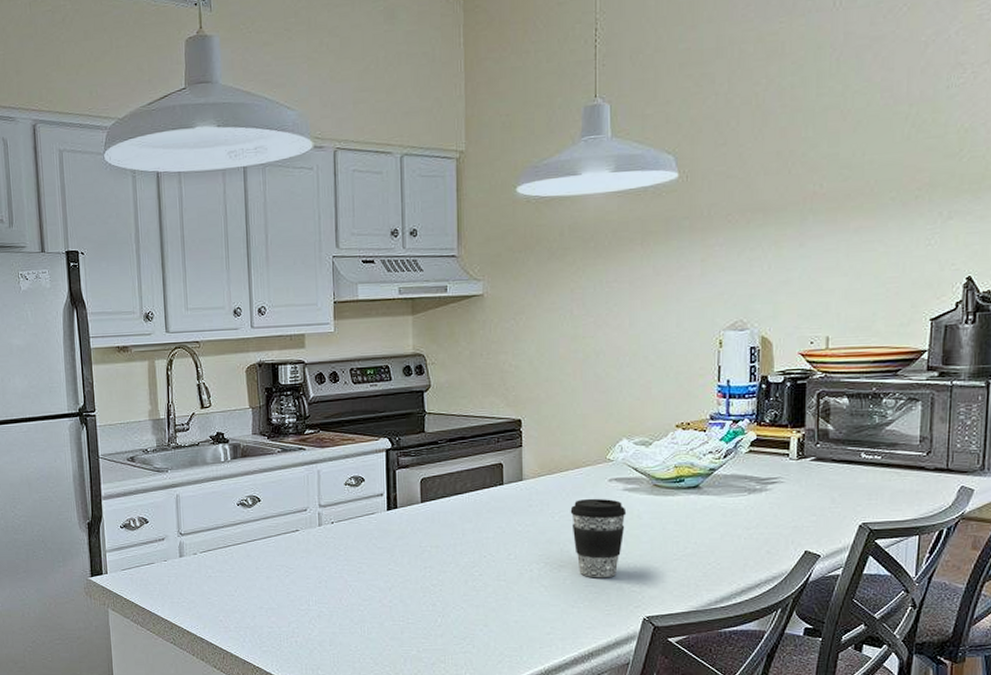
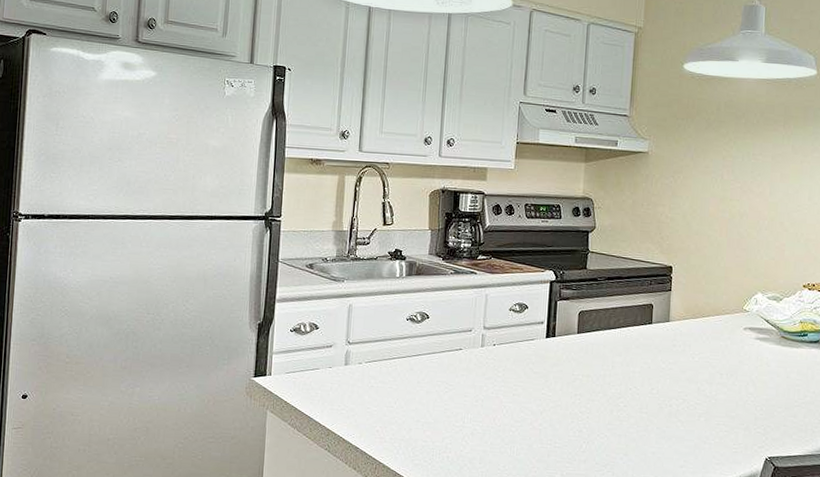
coffee cup: present [570,498,627,577] -> none [708,343,757,418]

